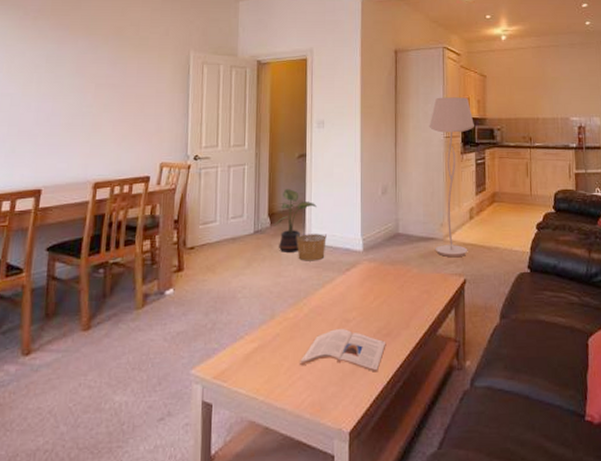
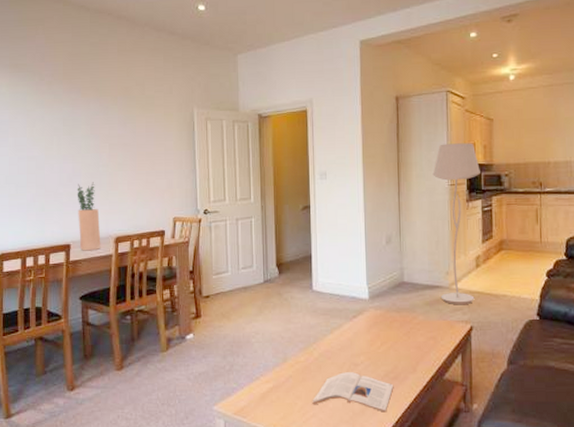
vase: none [52,123,78,197] -> present [77,182,101,251]
potted plant: present [273,189,317,252] -> none [281,240,322,300]
basket: present [296,234,327,261] -> none [303,282,333,309]

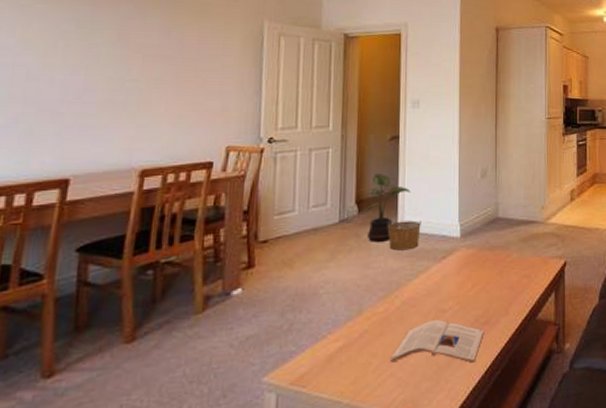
vase: present [77,182,101,251] -> none [84,100,120,188]
potted plant: none [281,240,322,300] -> present [361,174,411,242]
basket: none [303,282,333,309] -> present [387,220,421,251]
floor lamp: present [433,143,482,305] -> none [530,77,577,241]

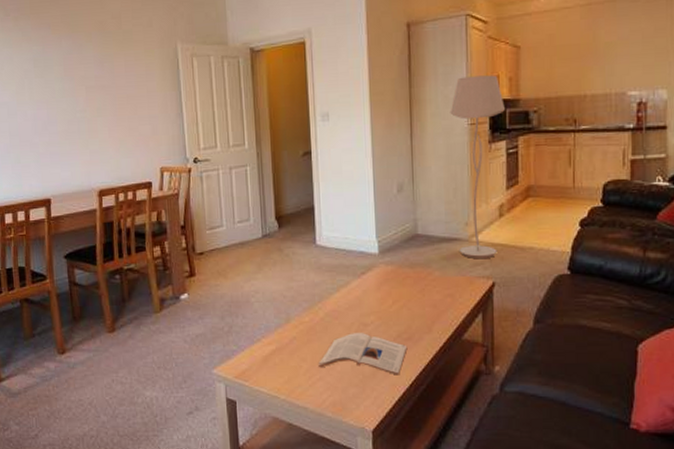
potted plant: present [361,174,411,242] -> none [281,190,326,256]
basket: present [387,220,421,251] -> none [306,236,339,265]
floor lamp: none [530,77,577,241] -> present [450,75,506,260]

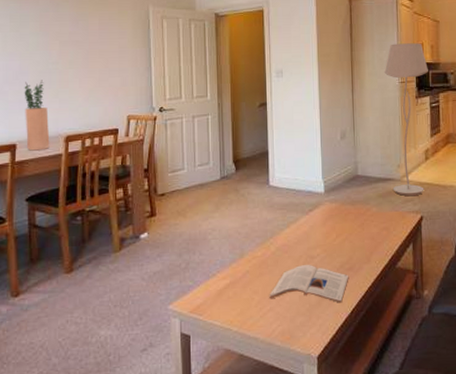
vase: none [53,130,84,206] -> present [24,80,50,151]

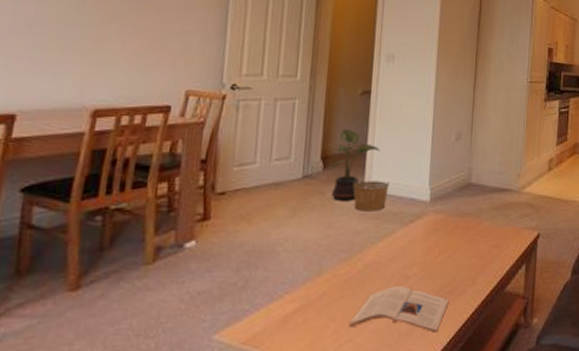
vase: present [24,80,50,151] -> none [32,33,72,126]
potted plant: none [238,137,279,196] -> present [326,129,380,201]
basket: none [260,177,290,204] -> present [353,180,389,211]
floor lamp: present [384,43,429,197] -> none [509,38,562,211]

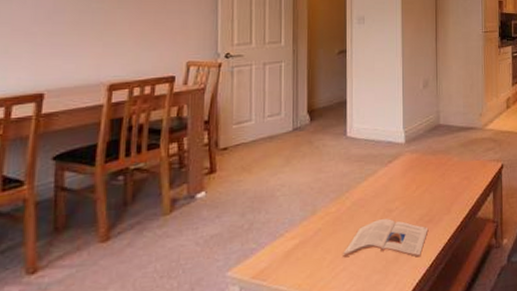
potted plant: present [326,129,380,201] -> none [313,85,358,148]
basket: present [353,180,389,211] -> none [337,128,368,156]

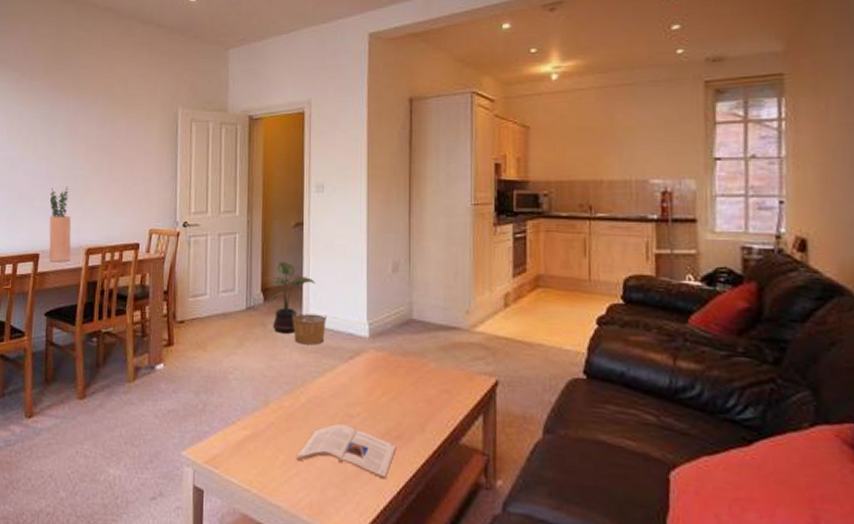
vase: none [57,20,89,101] -> present [48,186,72,262]
potted plant: none [313,85,358,148] -> present [267,262,315,334]
basket: none [337,128,368,156] -> present [292,313,327,345]

